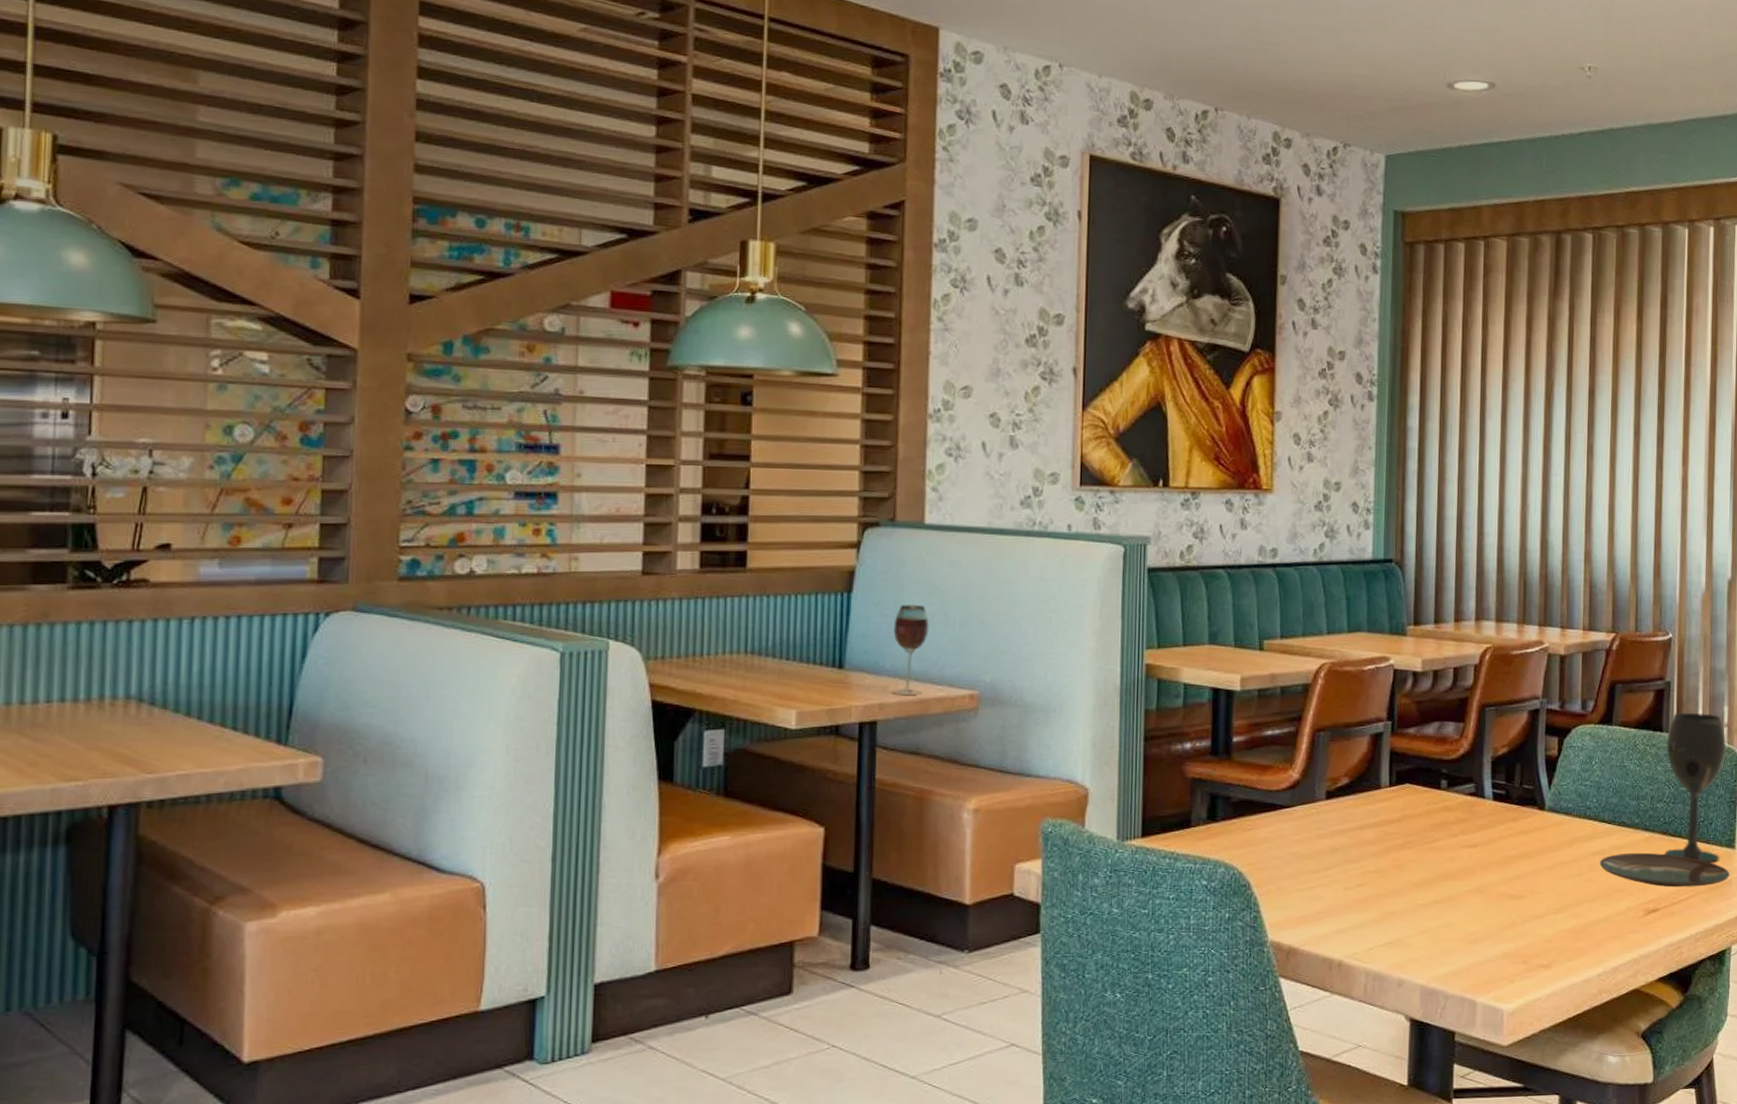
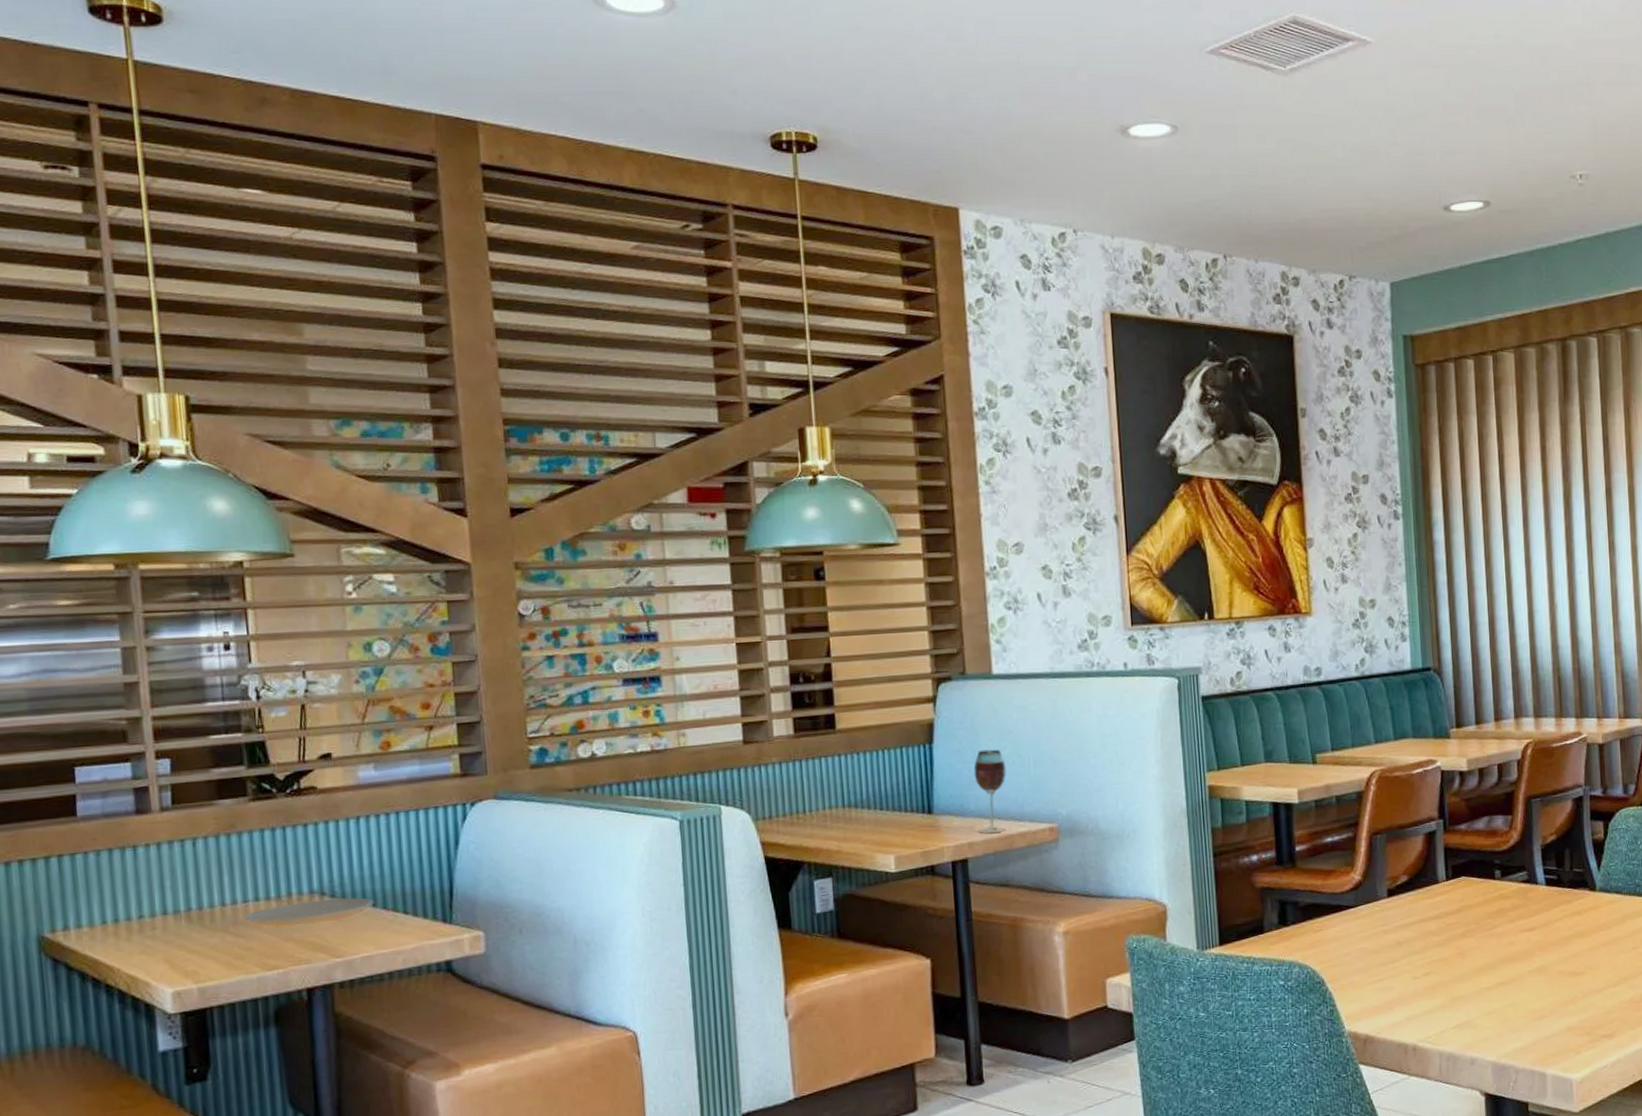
plate: none [46,706,199,733] -> present [245,897,374,927]

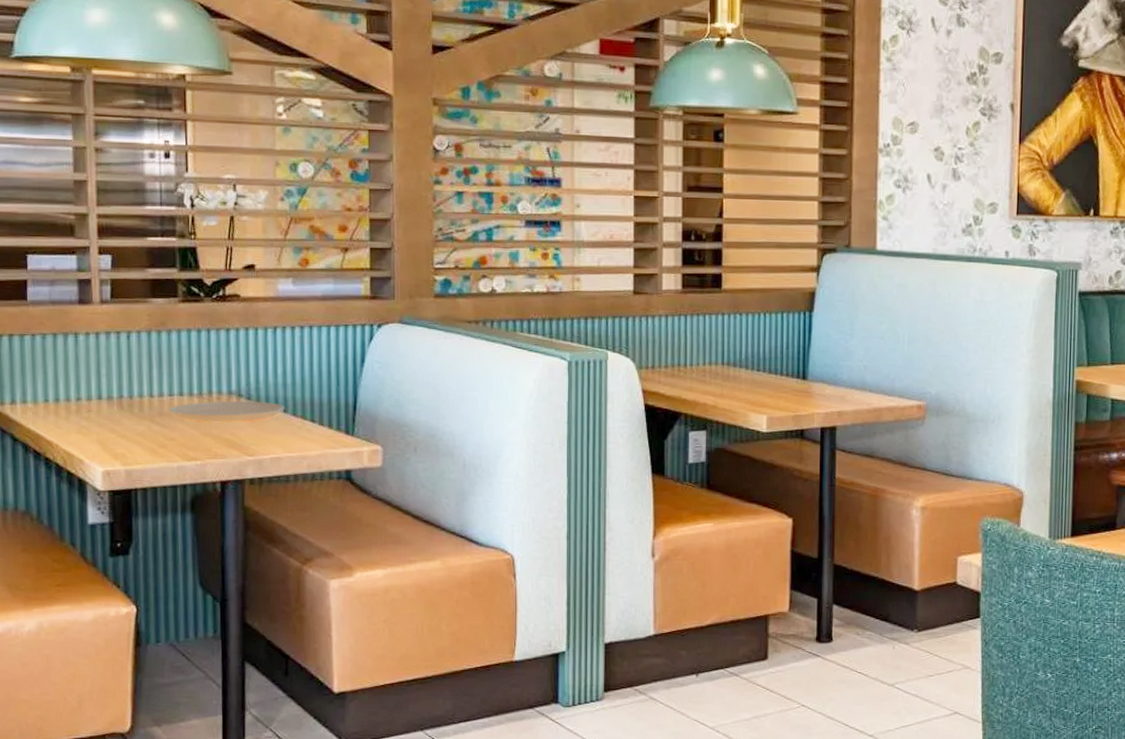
wineglass: present [973,749,1006,834] -> none [850,323,881,405]

